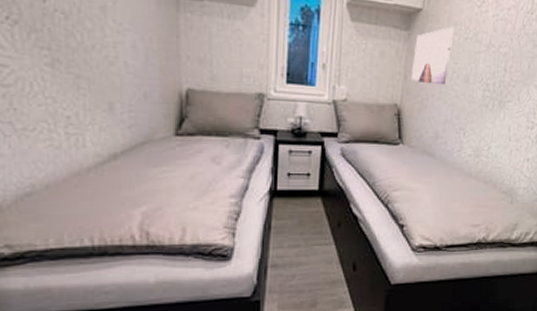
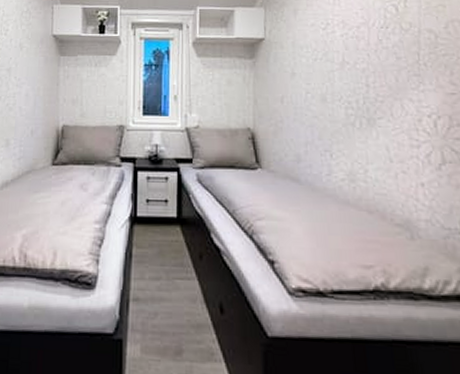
wall art: present [411,26,455,85] -> none [261,50,301,106]

